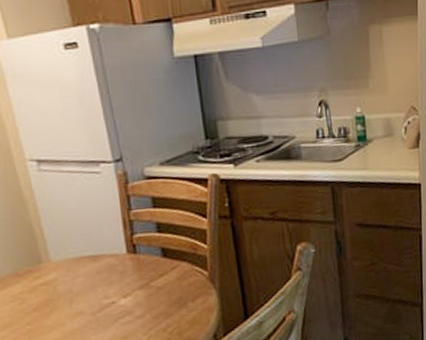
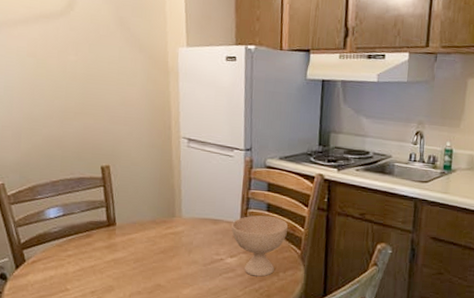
bowl: none [117,237,188,314] -> present [231,215,289,277]

